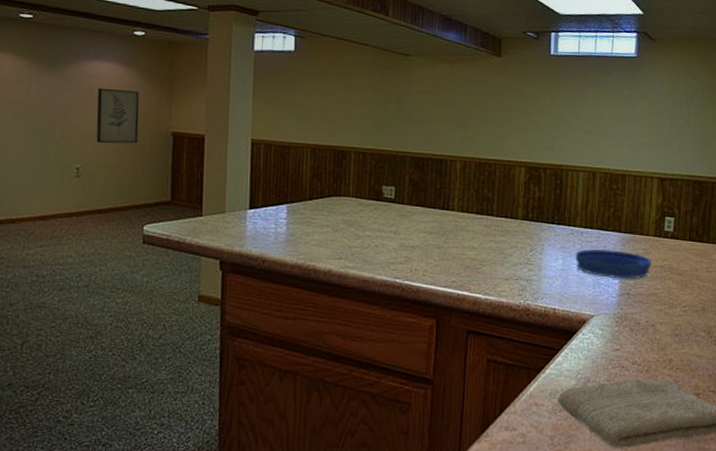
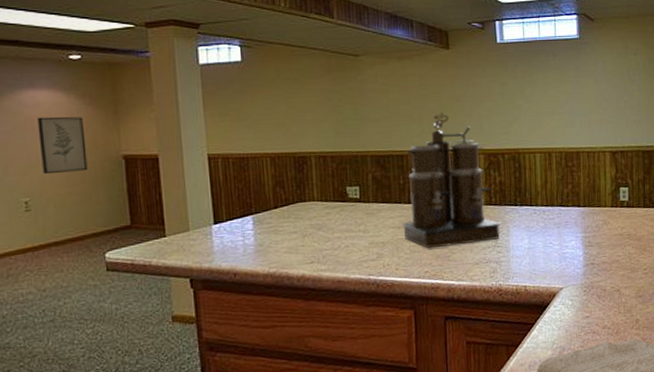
coffee maker: none [433,120,536,258] -> present [401,112,502,249]
bowl: present [575,249,651,278] -> none [539,223,611,251]

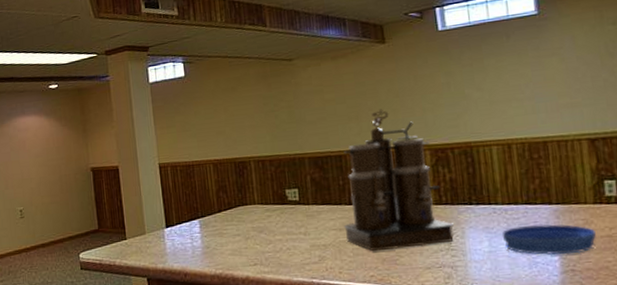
wall art: present [37,116,88,175] -> none [27,136,65,187]
bowl: none [539,223,611,251] -> present [502,224,596,255]

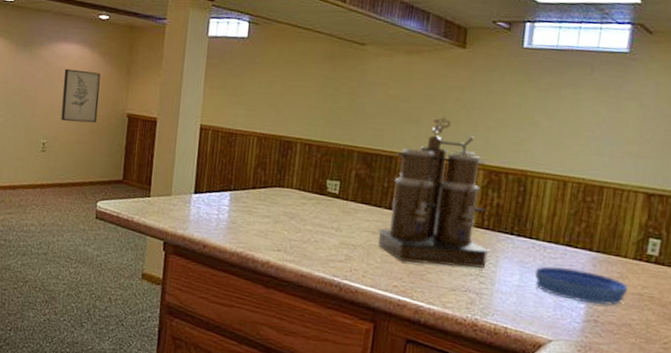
wall art: none [27,136,65,187] -> present [61,68,101,123]

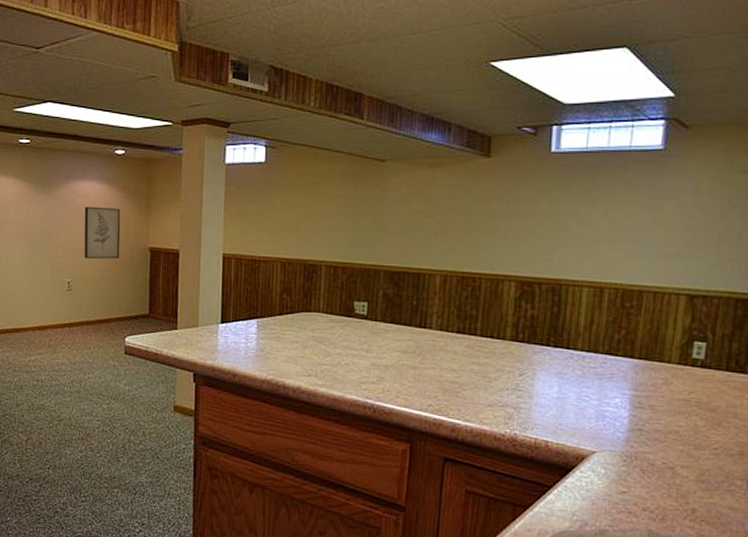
coffee maker: present [377,117,491,268] -> none [408,229,527,382]
bowl: present [534,266,628,305] -> none [574,376,673,413]

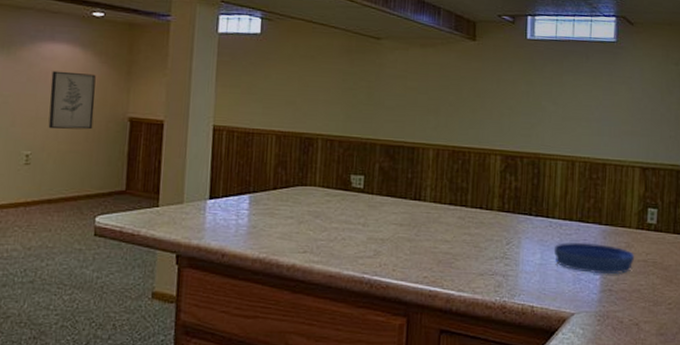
bowl: none [574,376,673,413] -> present [553,242,634,274]

